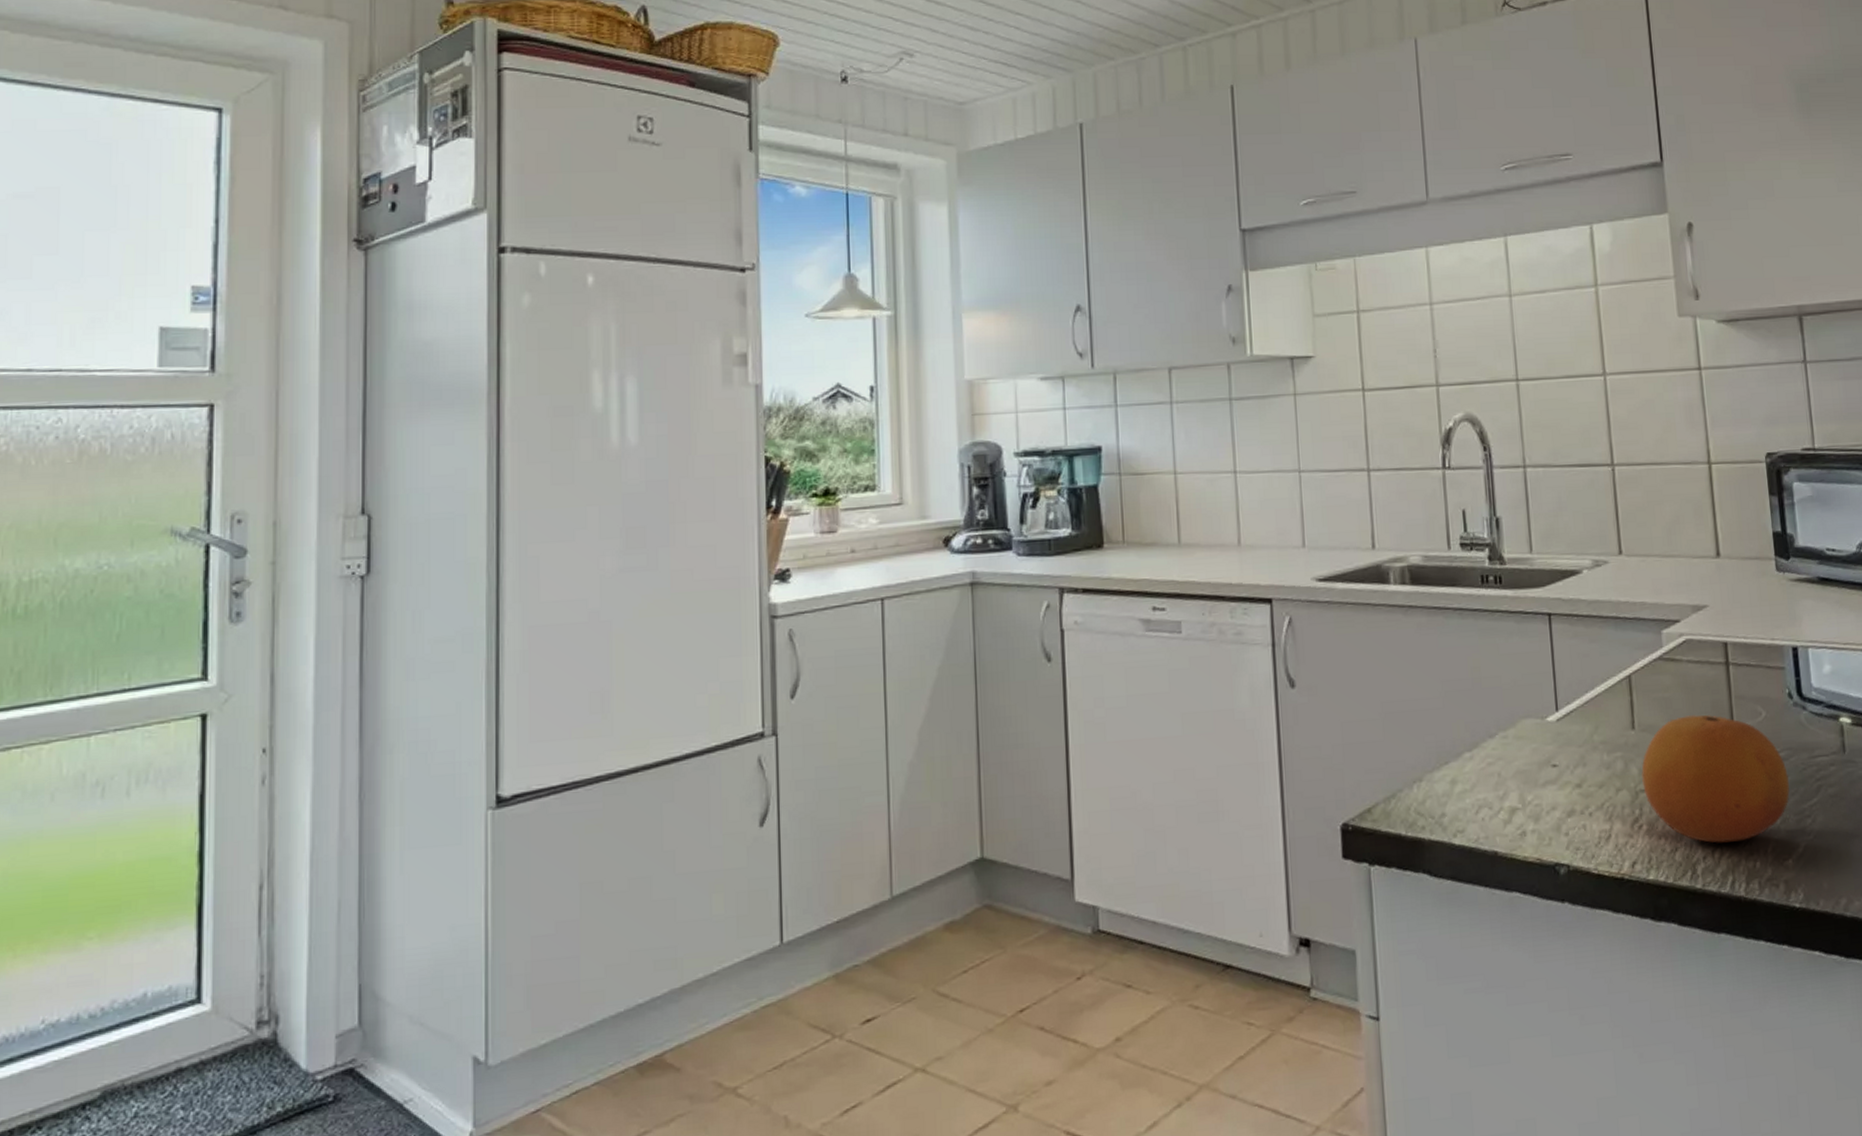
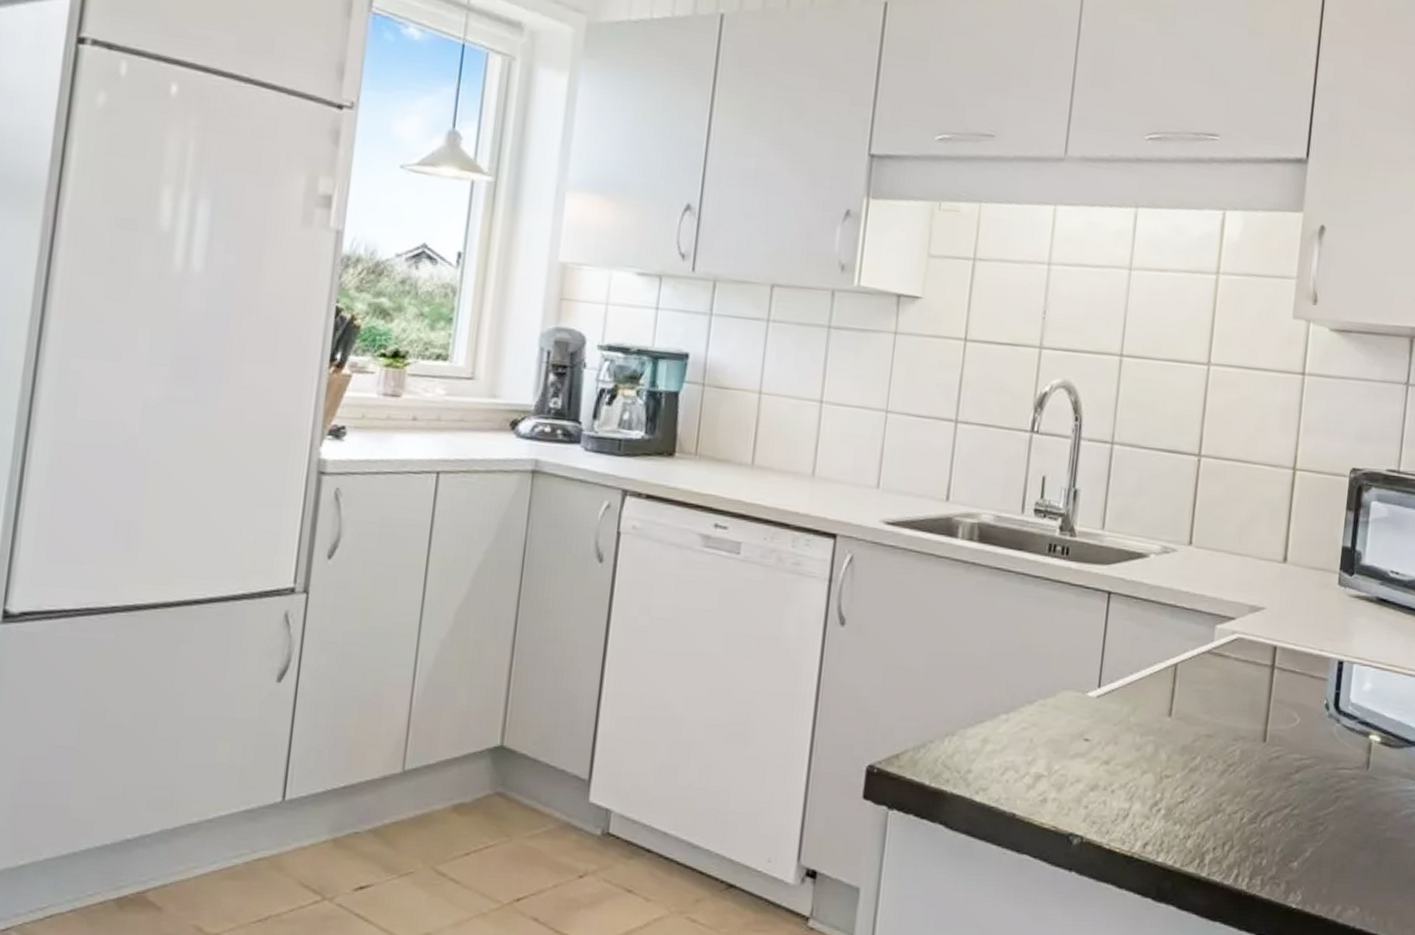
fruit: present [1641,715,1790,843] -> none [1168,711,1310,838]

